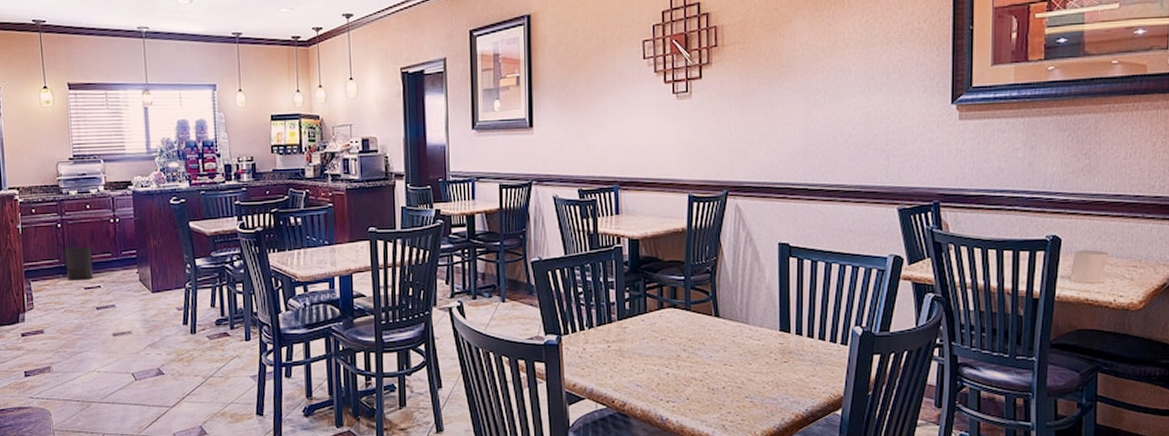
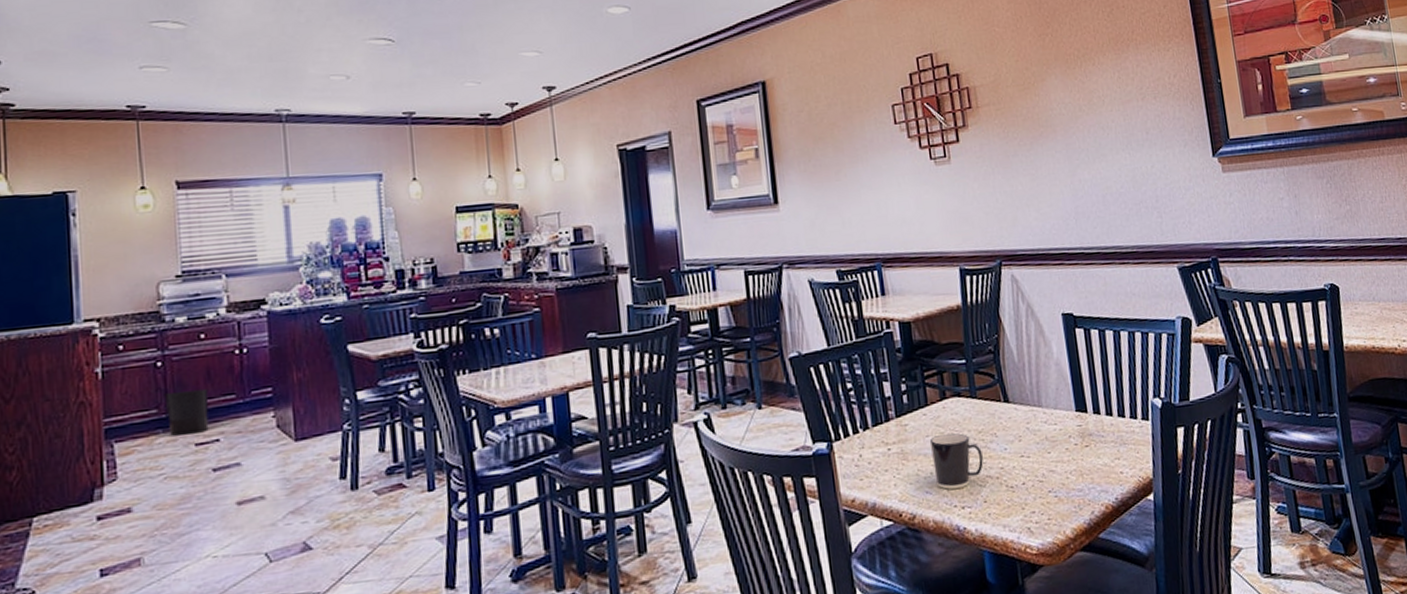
mug: none [644,338,690,386] -> present [929,433,984,490]
cup: present [1070,249,1109,284] -> none [1352,295,1386,331]

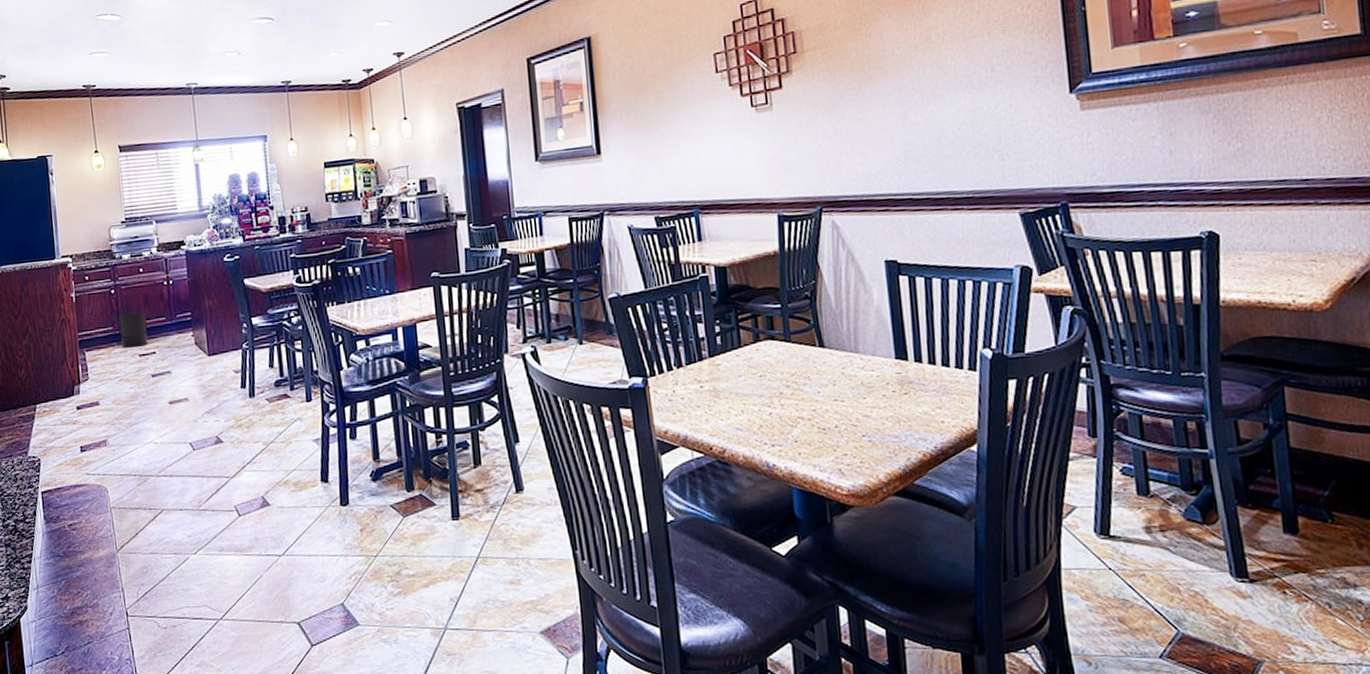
mug: present [929,433,984,490] -> none [741,374,795,428]

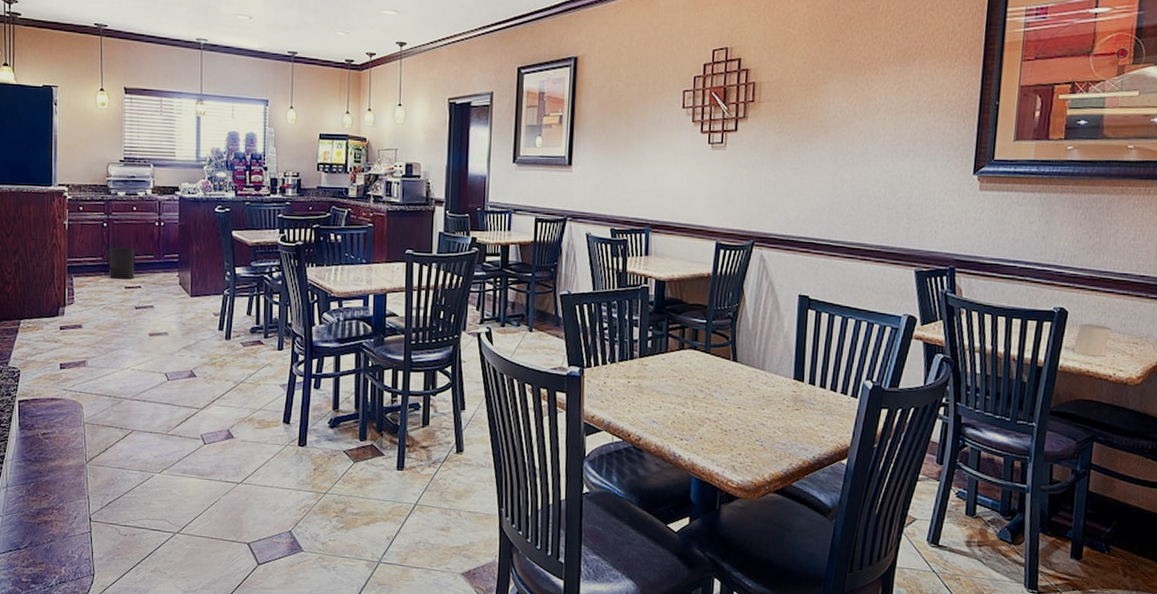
cup: none [1235,244,1280,284] -> present [1073,323,1112,357]

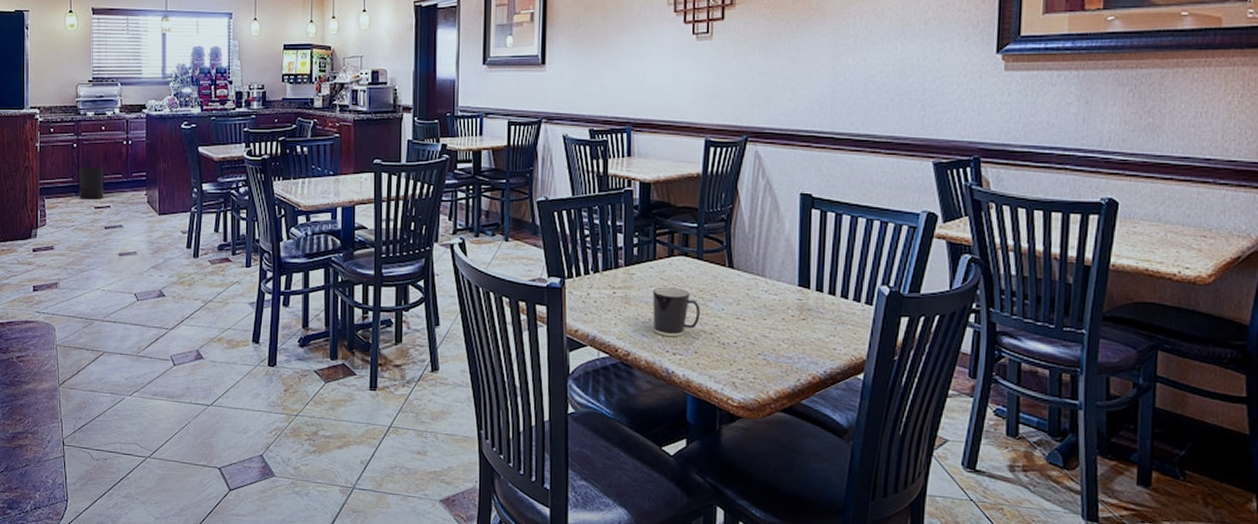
mug: none [662,377,706,424] -> present [652,286,700,337]
cup: present [1073,323,1112,357] -> none [1127,215,1174,253]

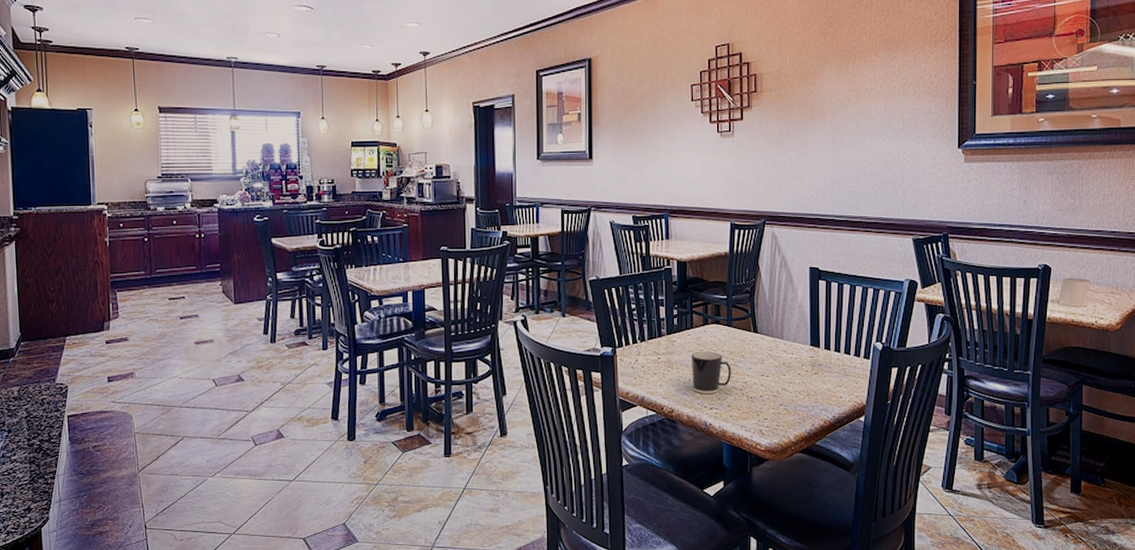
waste bin: present [77,168,105,199] -> none [149,261,178,291]
cup: none [1127,215,1174,253] -> present [1059,277,1091,307]

